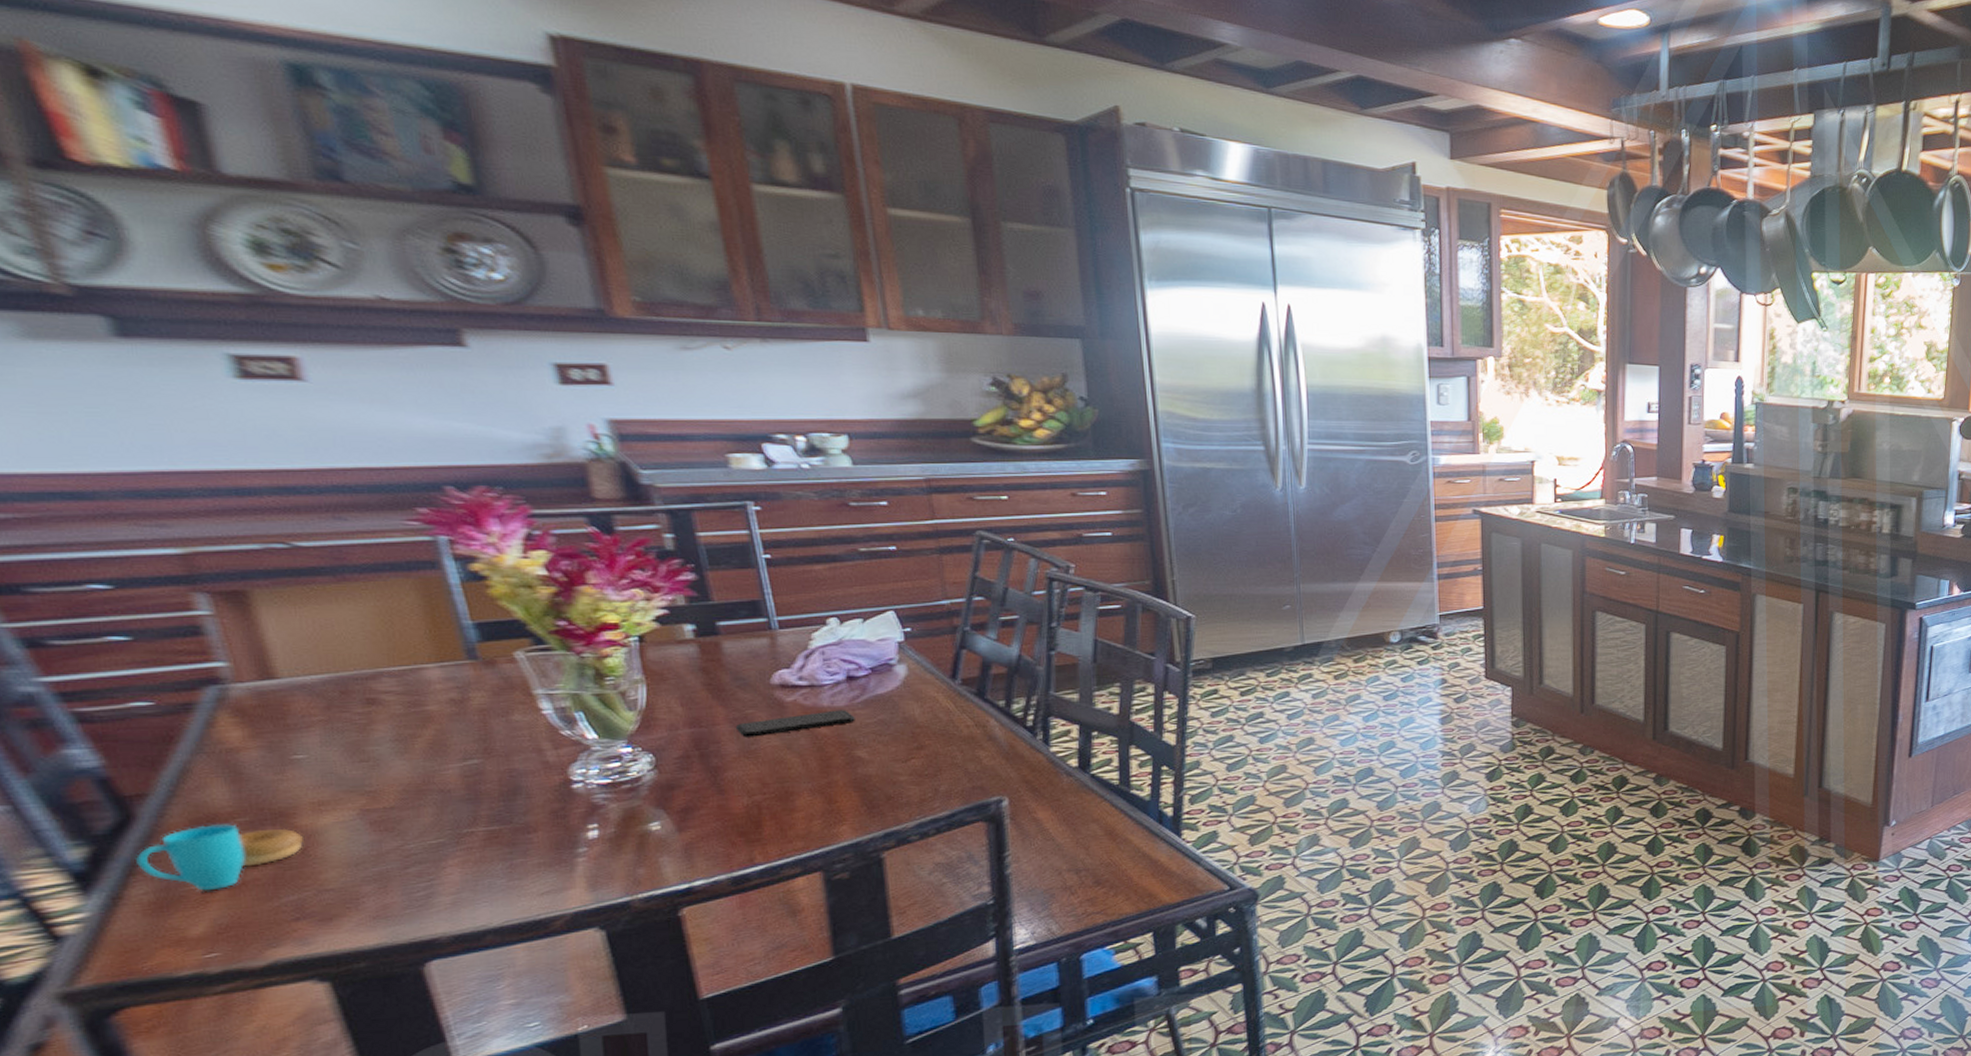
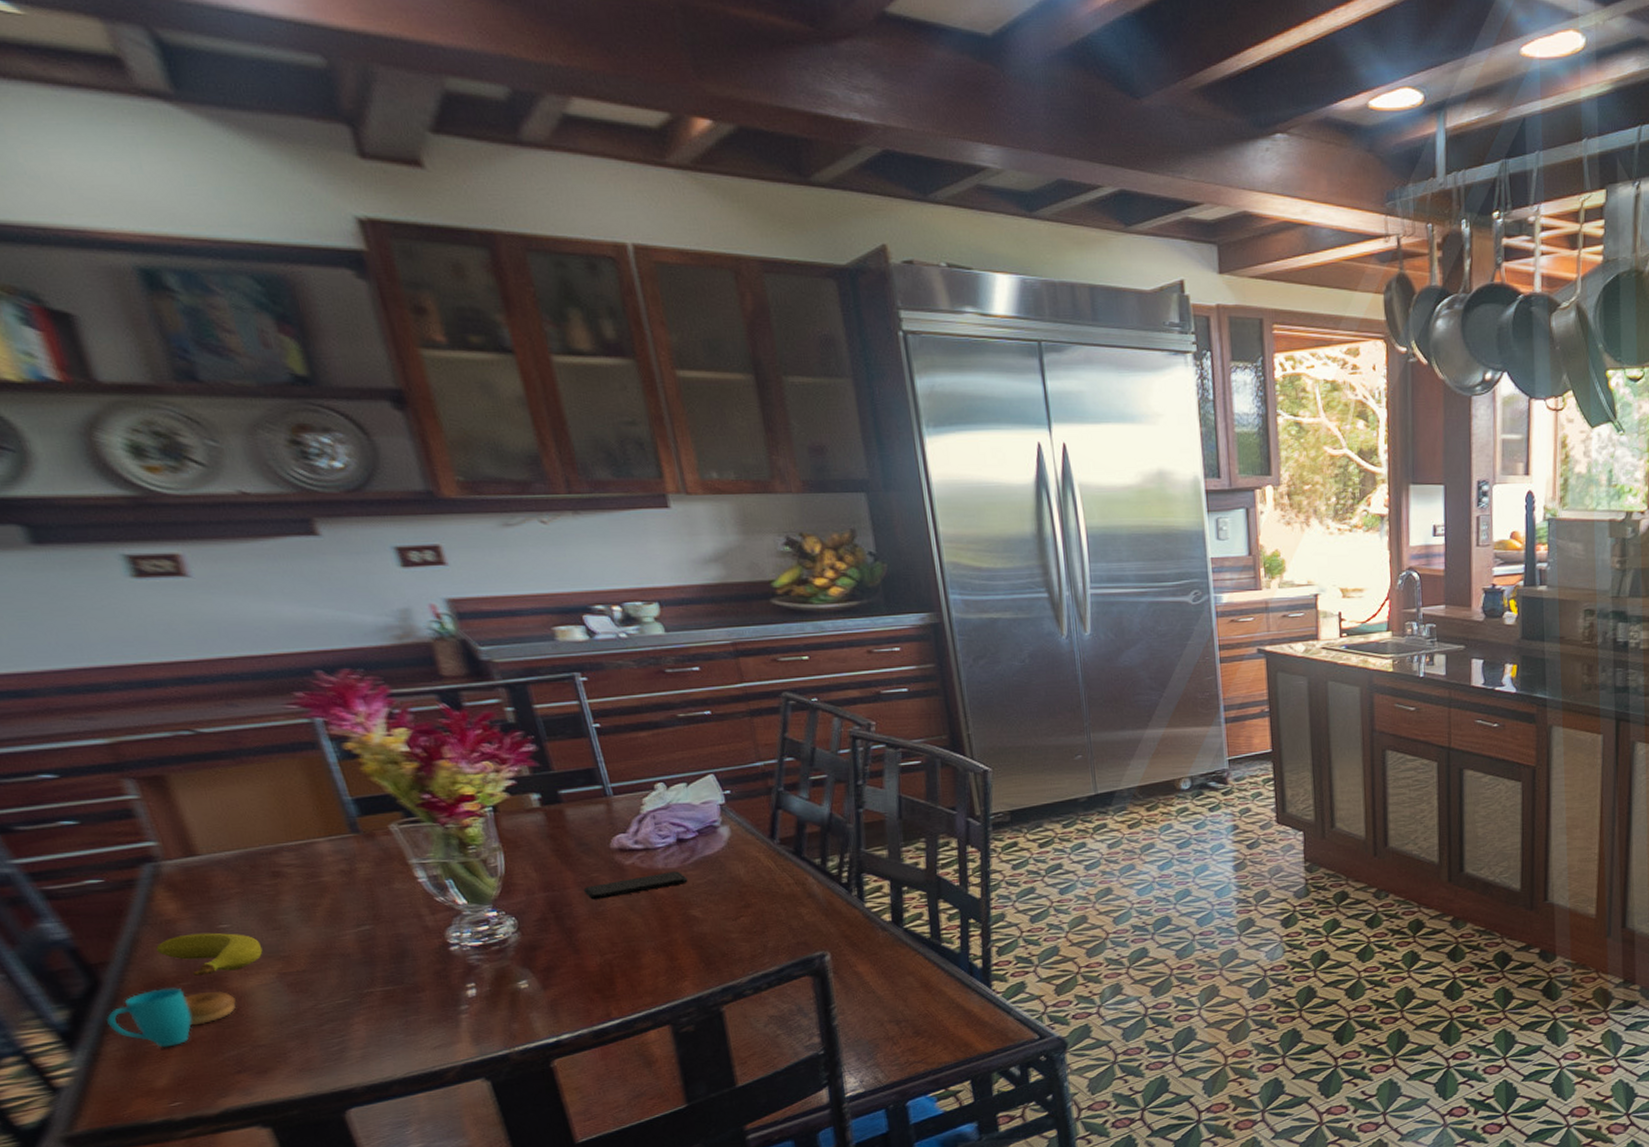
fruit: none [211,763,344,811] -> present [156,932,263,976]

